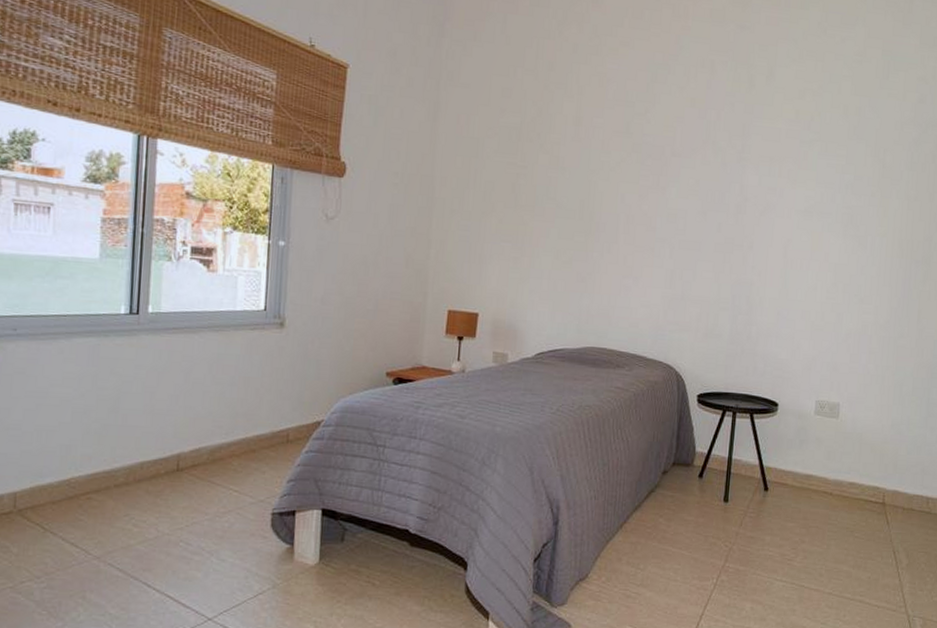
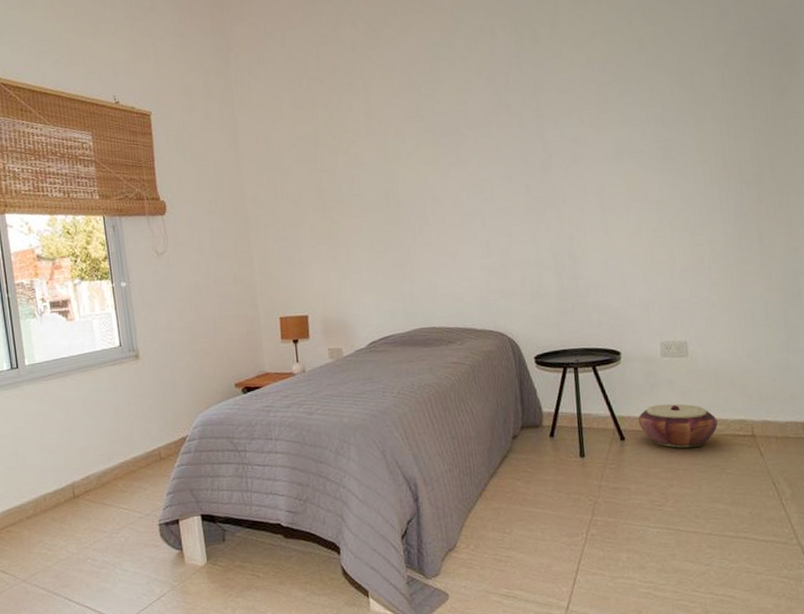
woven basket: none [783,460,854,508] -> present [638,403,718,449]

